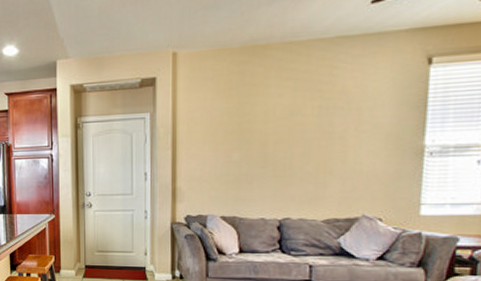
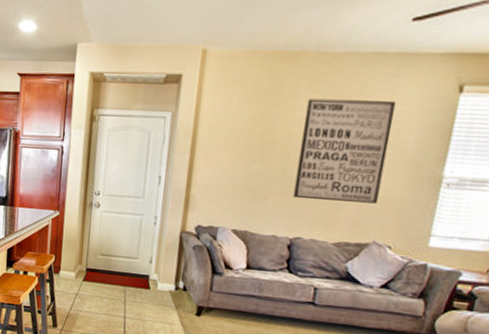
wall art: none [276,80,367,181] -> present [293,98,396,204]

